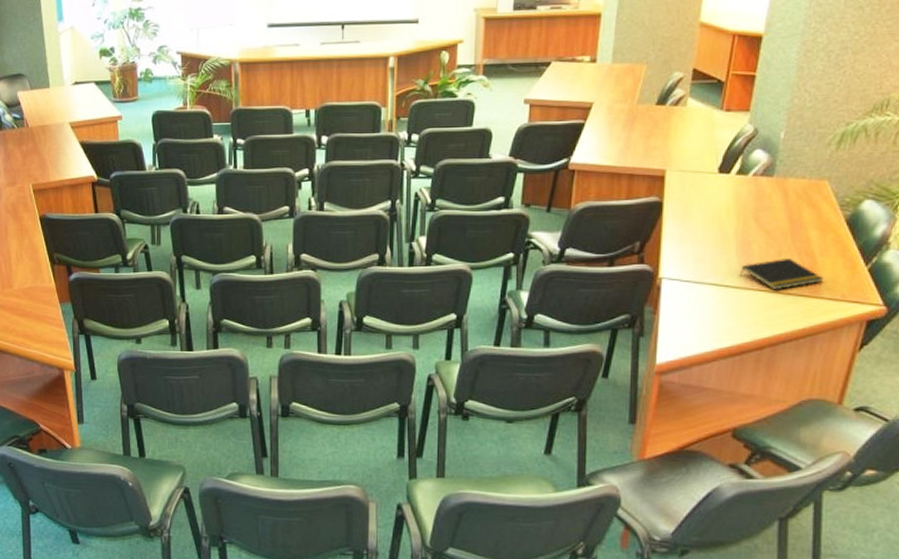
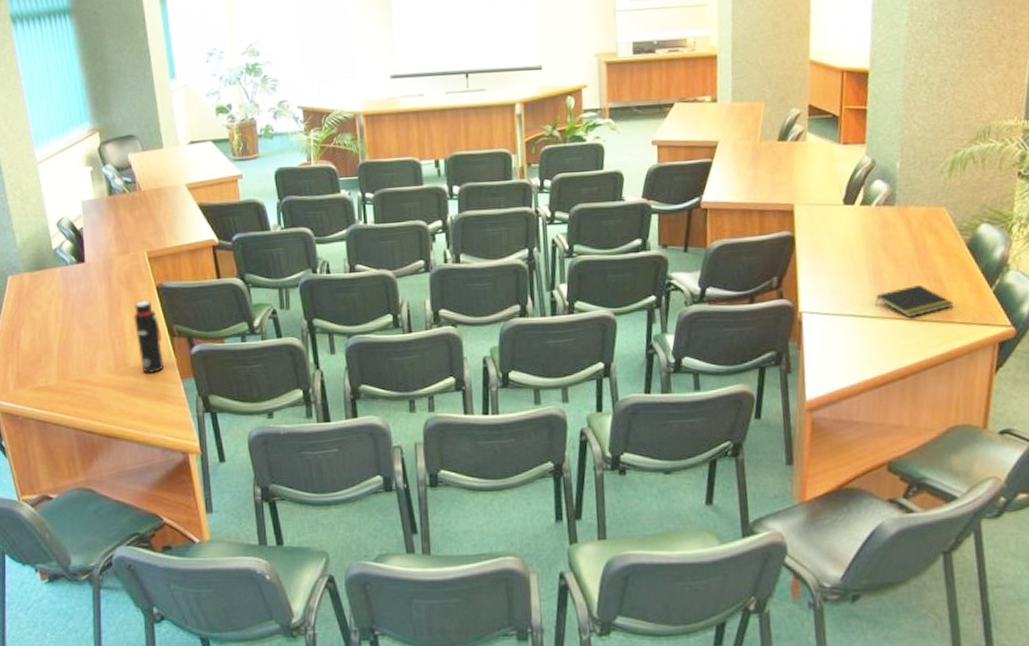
water bottle: none [19,229,44,297] -> present [133,300,163,374]

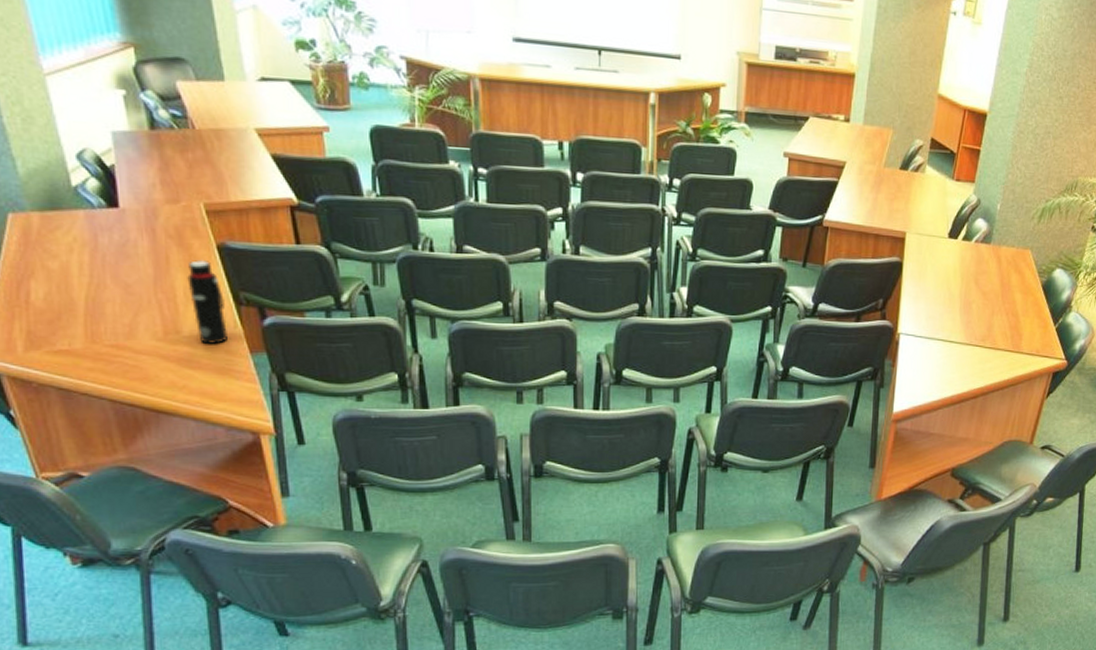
notepad: present [875,284,954,318] -> none [961,317,1024,346]

